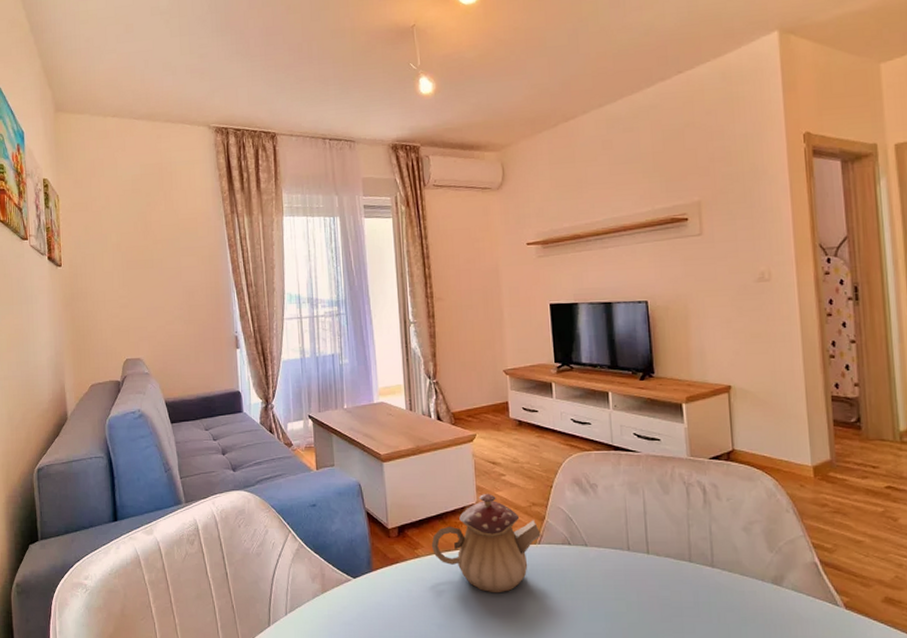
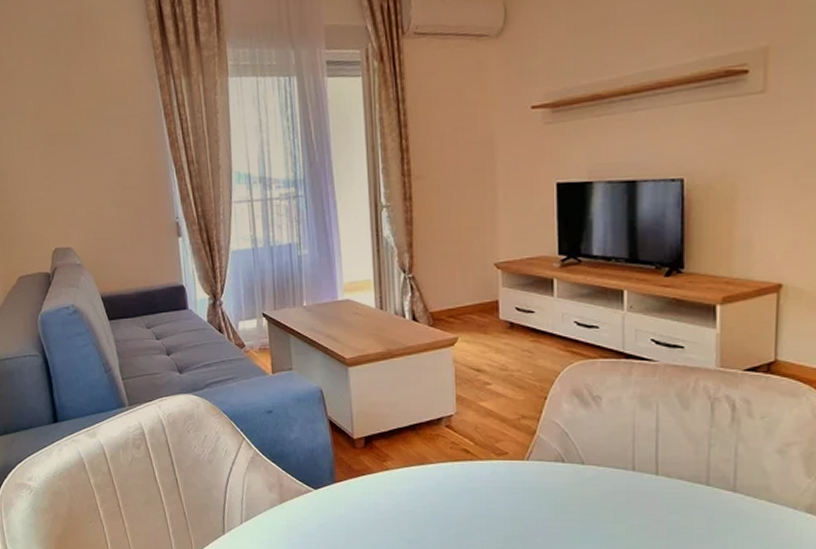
teapot: present [431,493,541,593] -> none [402,403,530,511]

